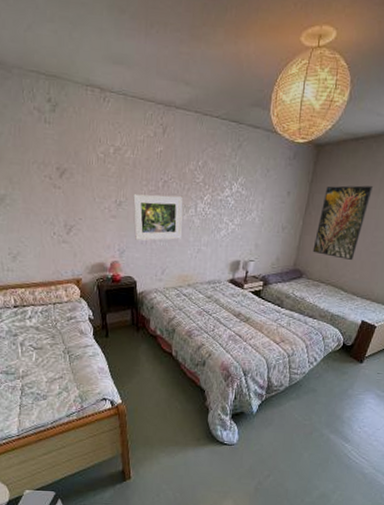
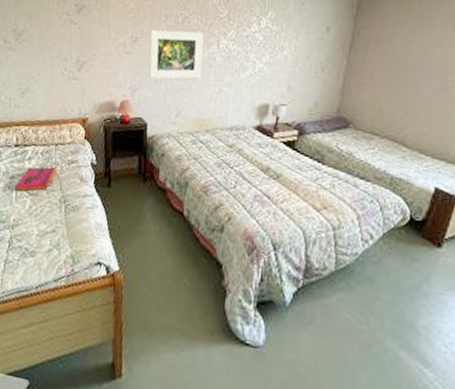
hardback book: none [21,324,57,347] -> present [16,166,56,191]
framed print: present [312,185,373,261] -> none [361,19,436,109]

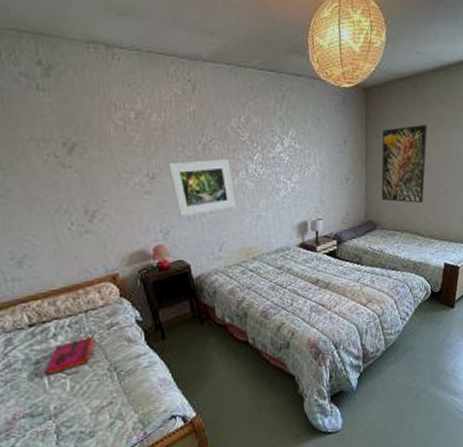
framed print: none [361,19,436,109] -> present [381,125,428,204]

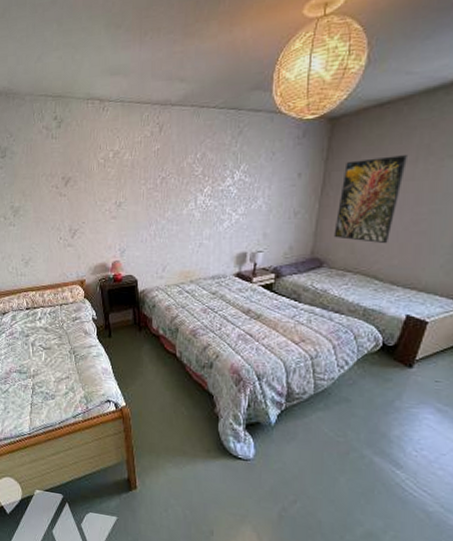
hardback book: present [46,337,94,375] -> none [32,324,63,347]
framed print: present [168,159,237,216] -> none [132,191,183,238]

